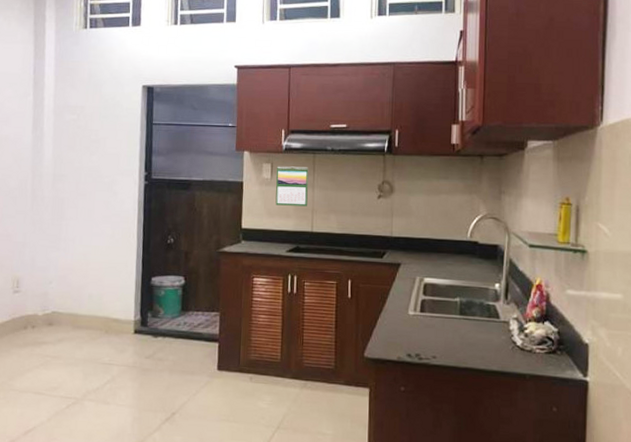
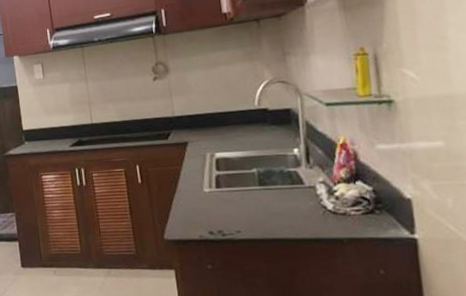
calendar: present [275,166,309,207] -> none [47,61,84,103]

